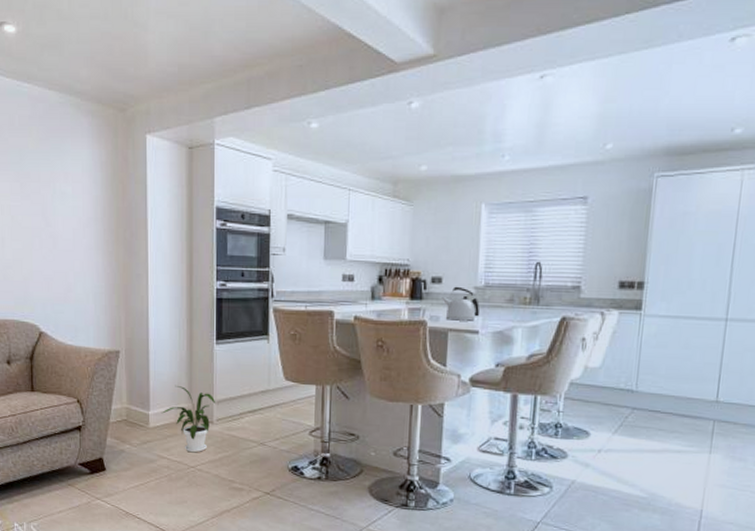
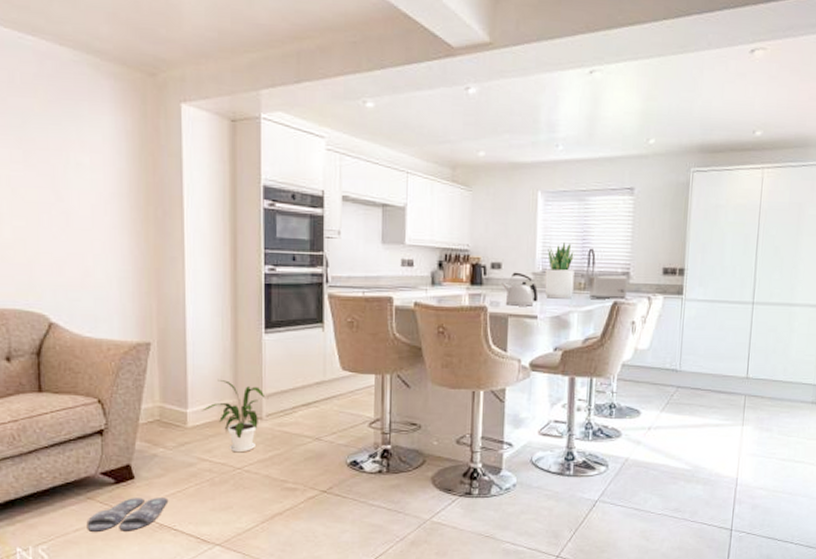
slippers: none [68,487,133,516] -> present [86,498,169,532]
planter: none [487,256,519,314] -> present [545,242,574,299]
toaster: none [534,289,578,315] -> present [588,275,628,300]

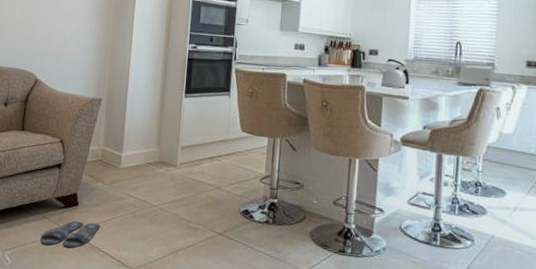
house plant: present [201,379,266,453] -> none [132,131,181,193]
planter: present [545,242,574,299] -> none [416,35,443,84]

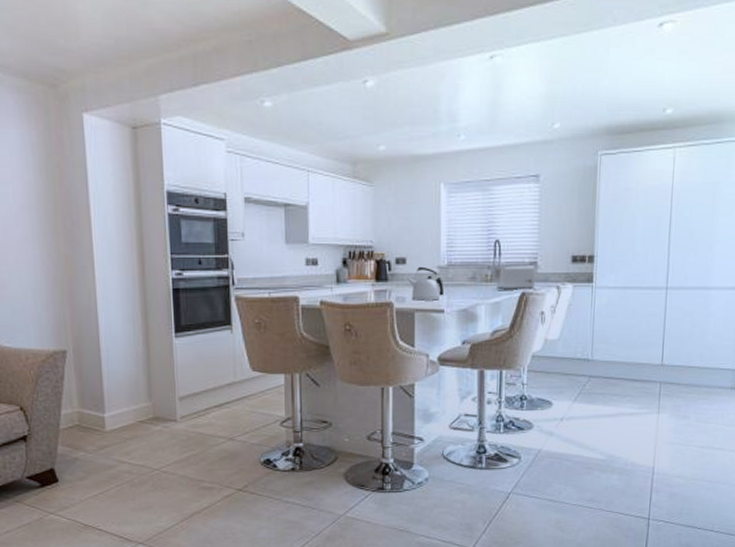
slippers: present [40,220,101,249] -> none [16,499,92,533]

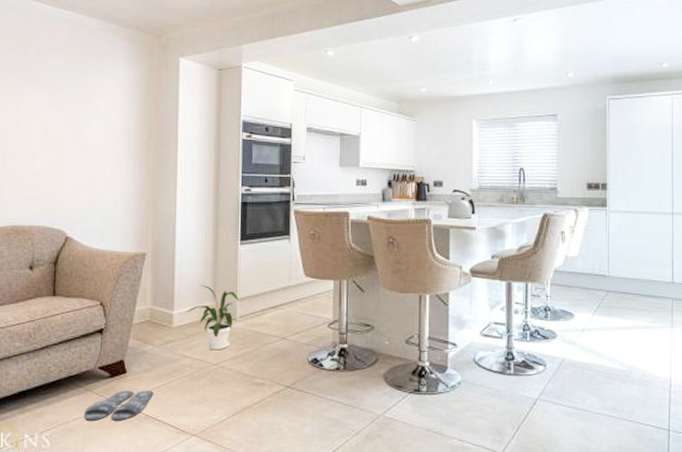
slippers: none [16,499,92,533] -> present [84,390,154,421]
house plant: none [118,383,179,455] -> present [185,284,240,350]
toaster: present [495,266,536,291] -> none [520,191,556,213]

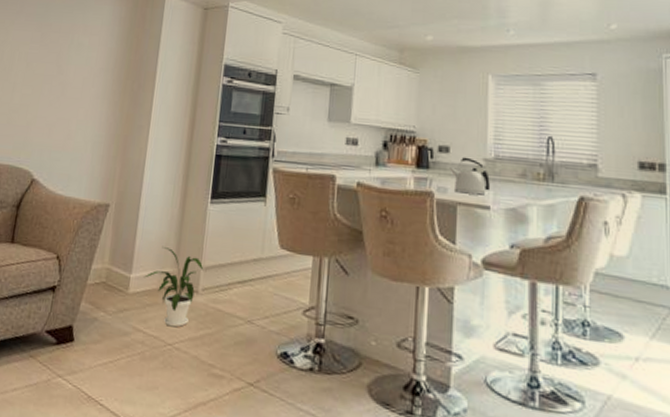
slippers: present [84,390,154,421] -> none [24,361,100,400]

